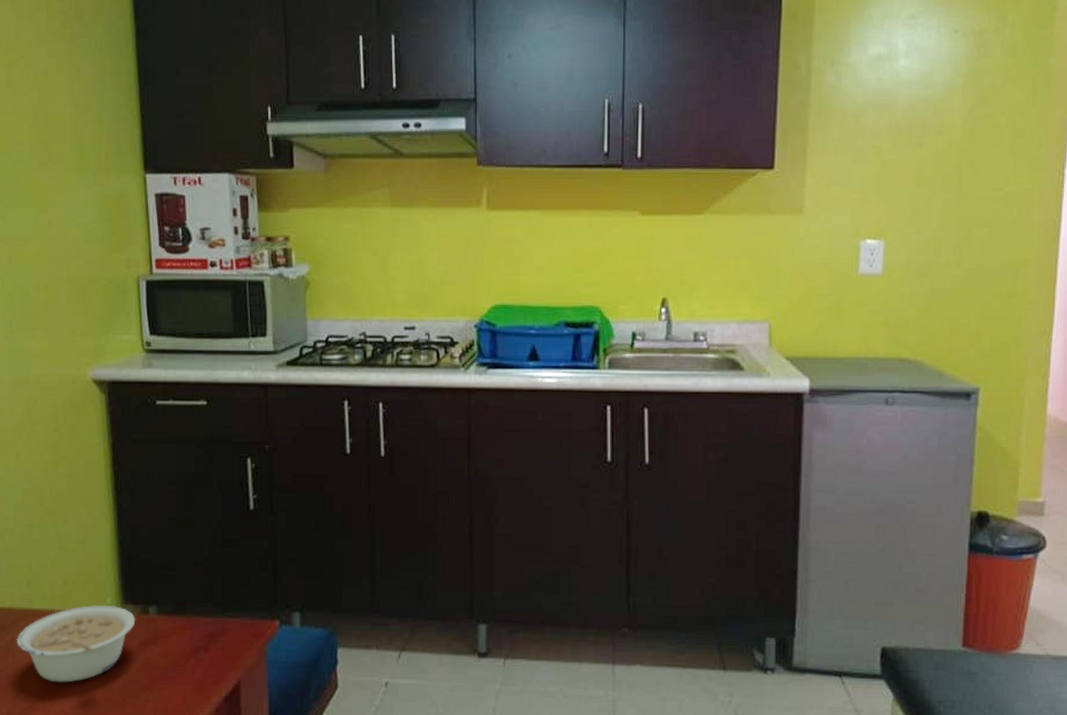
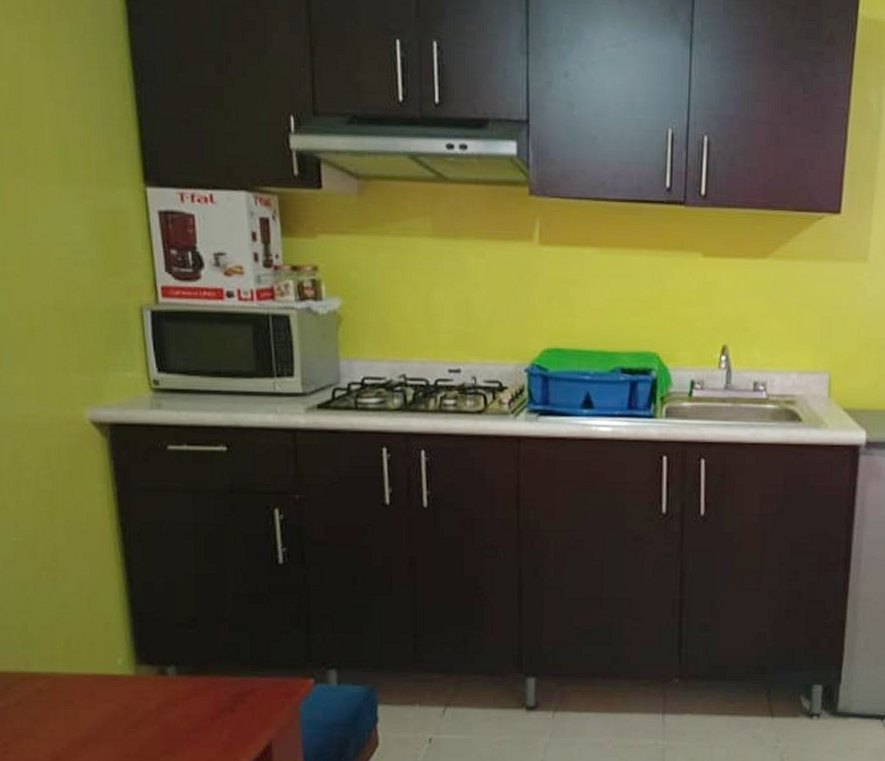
legume: present [16,604,136,683] -> none [12,666,152,749]

